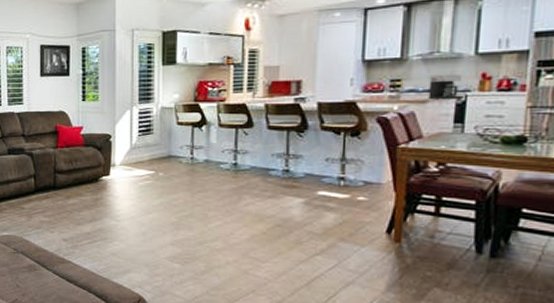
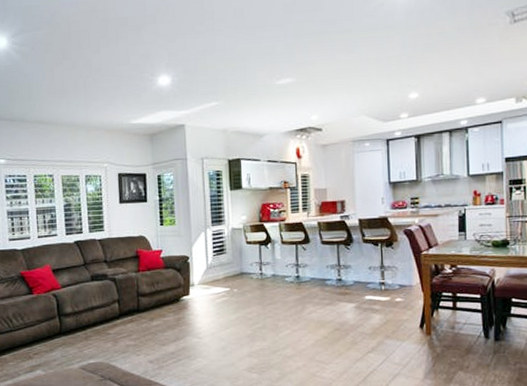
coffee maker: present [428,74,465,100] -> none [438,192,464,214]

